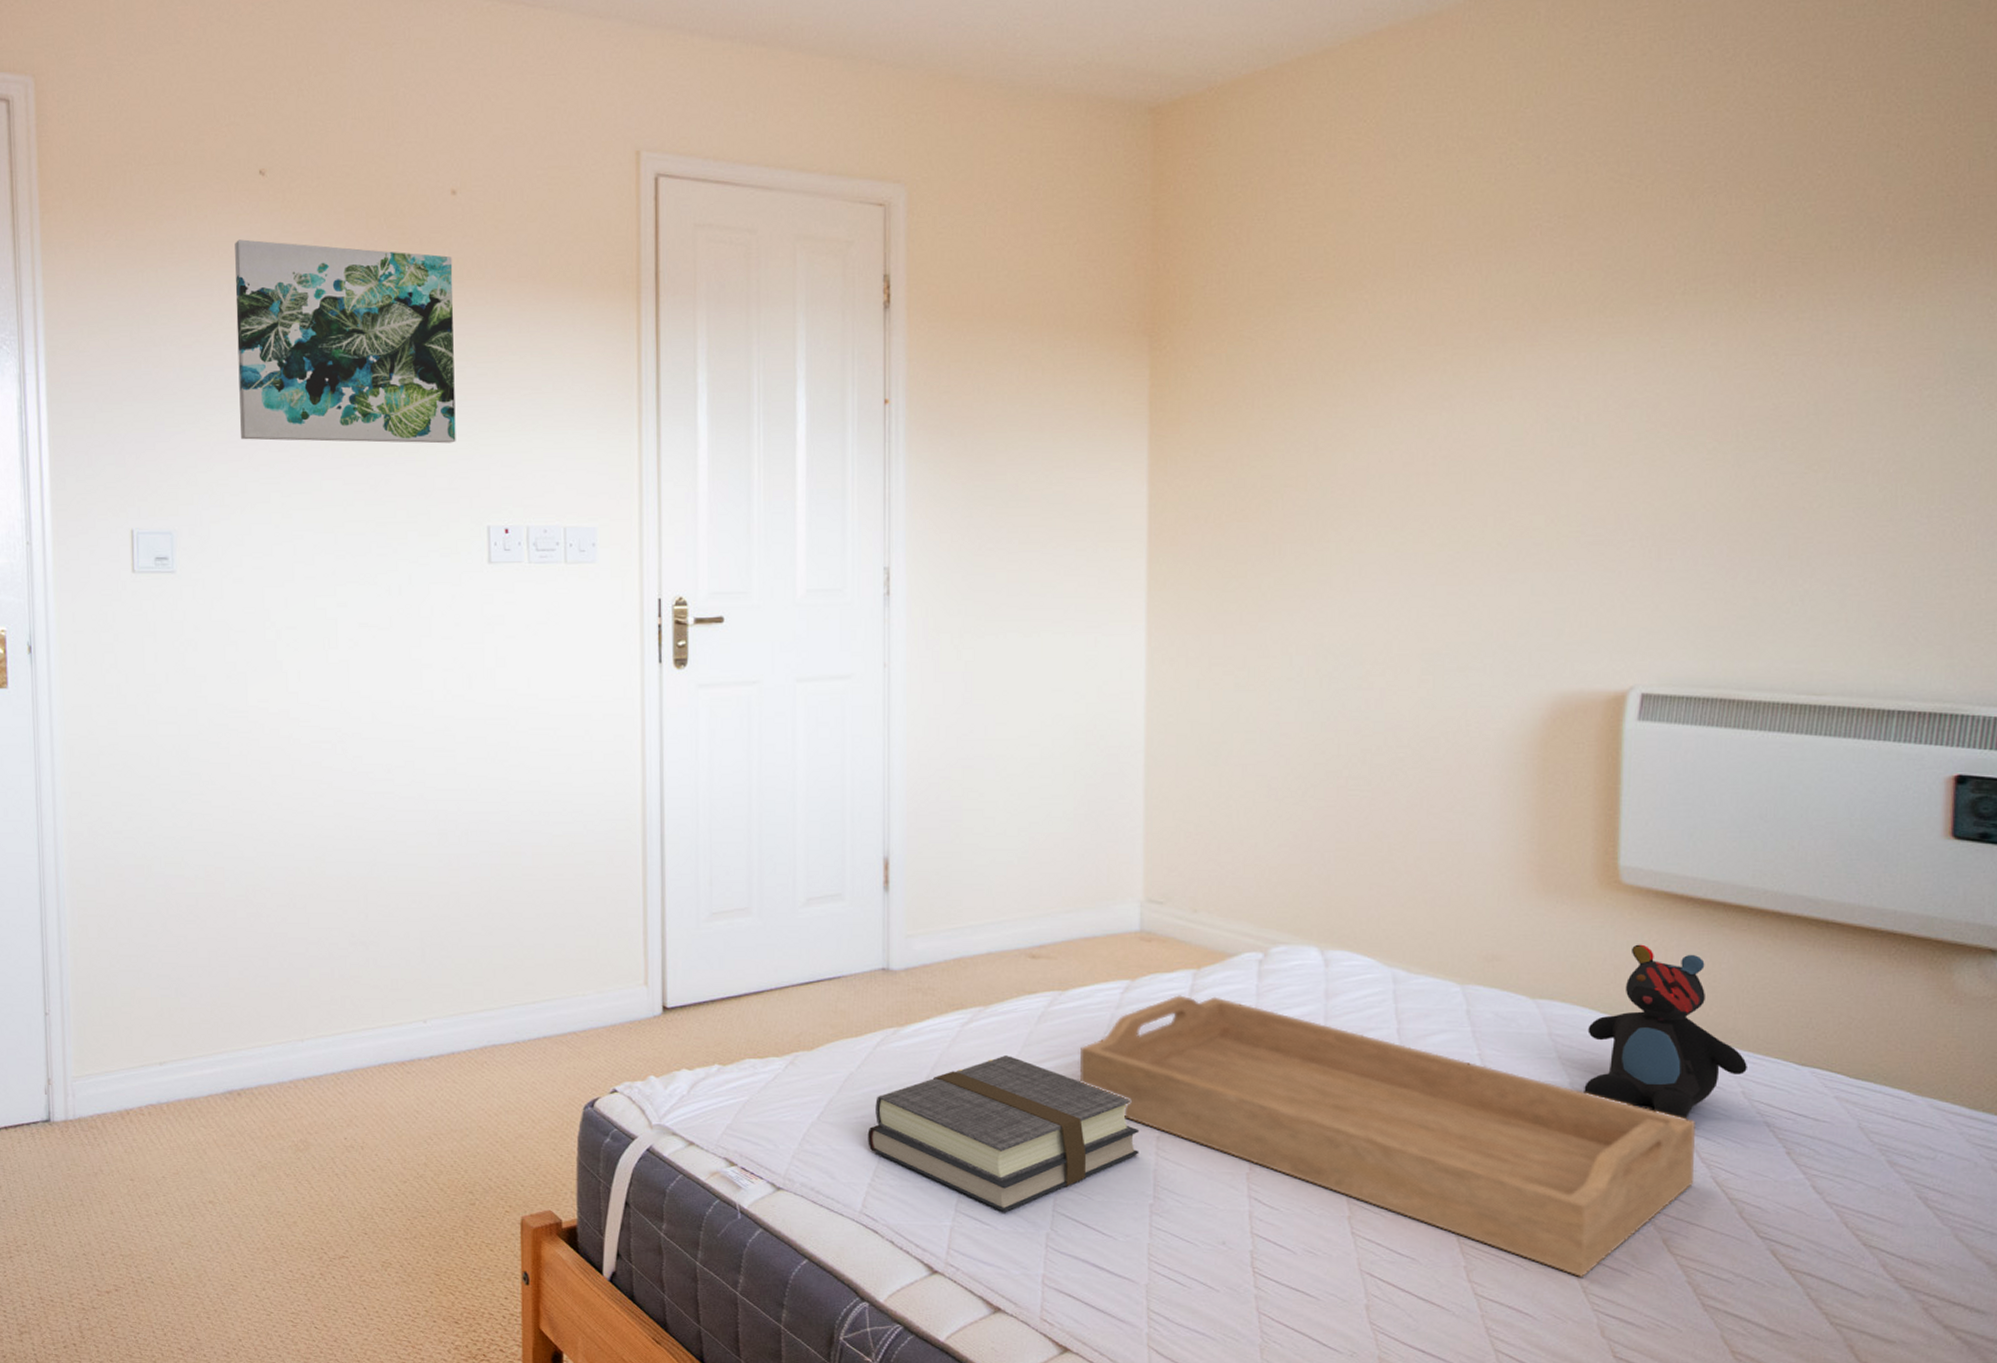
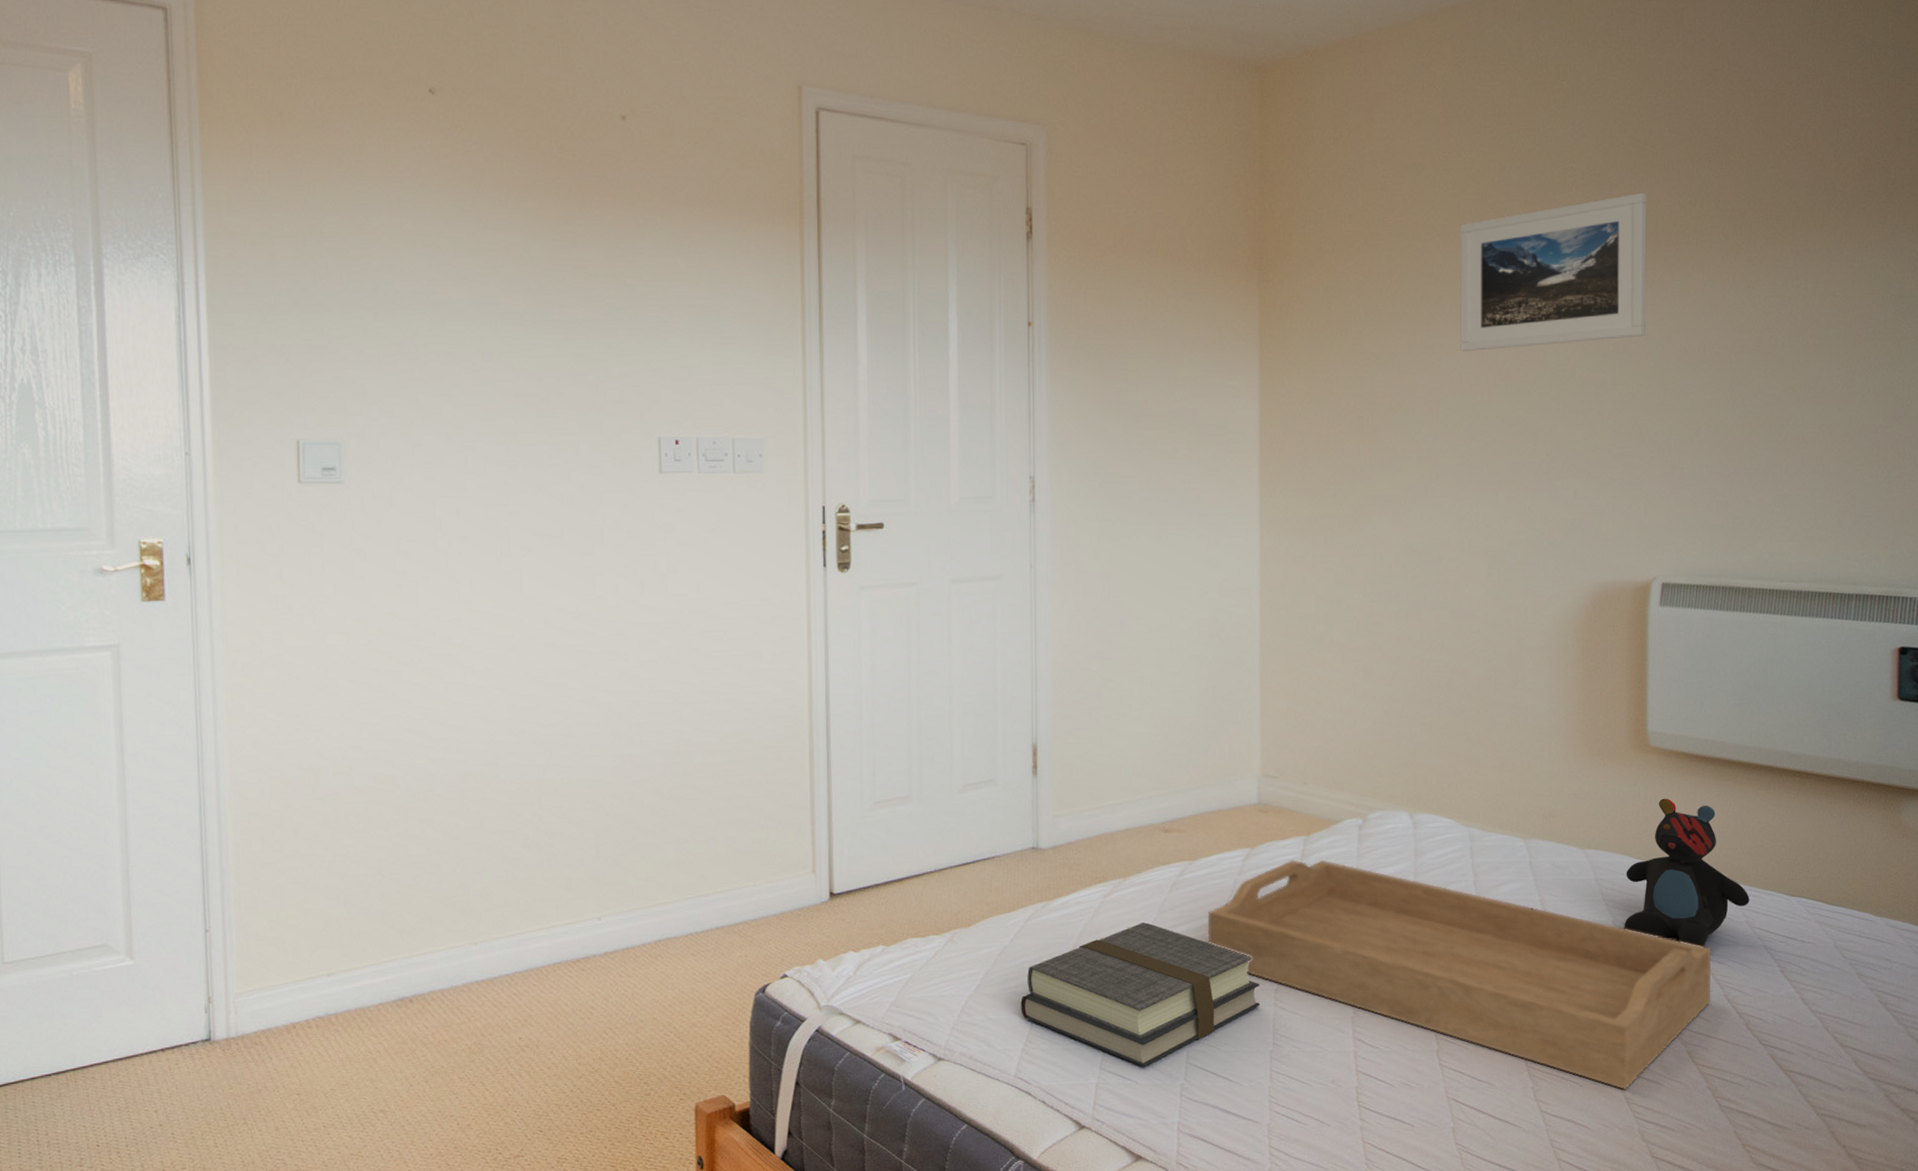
wall art: present [235,239,456,444] -> none [404,156,627,358]
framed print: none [1391,235,1632,425] -> present [1460,192,1647,351]

